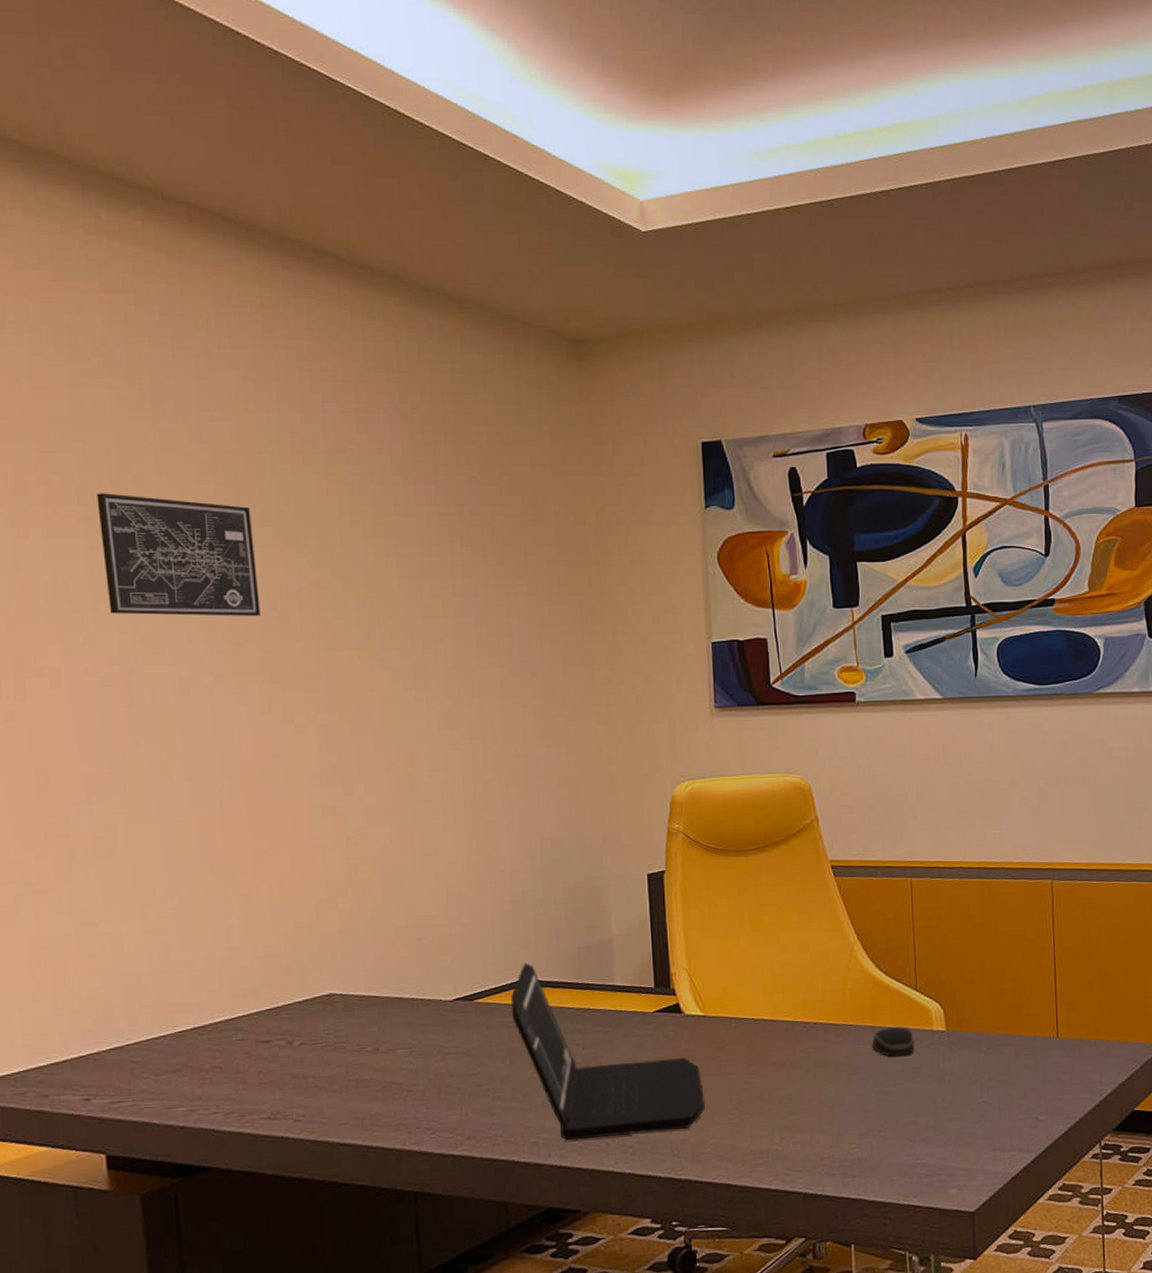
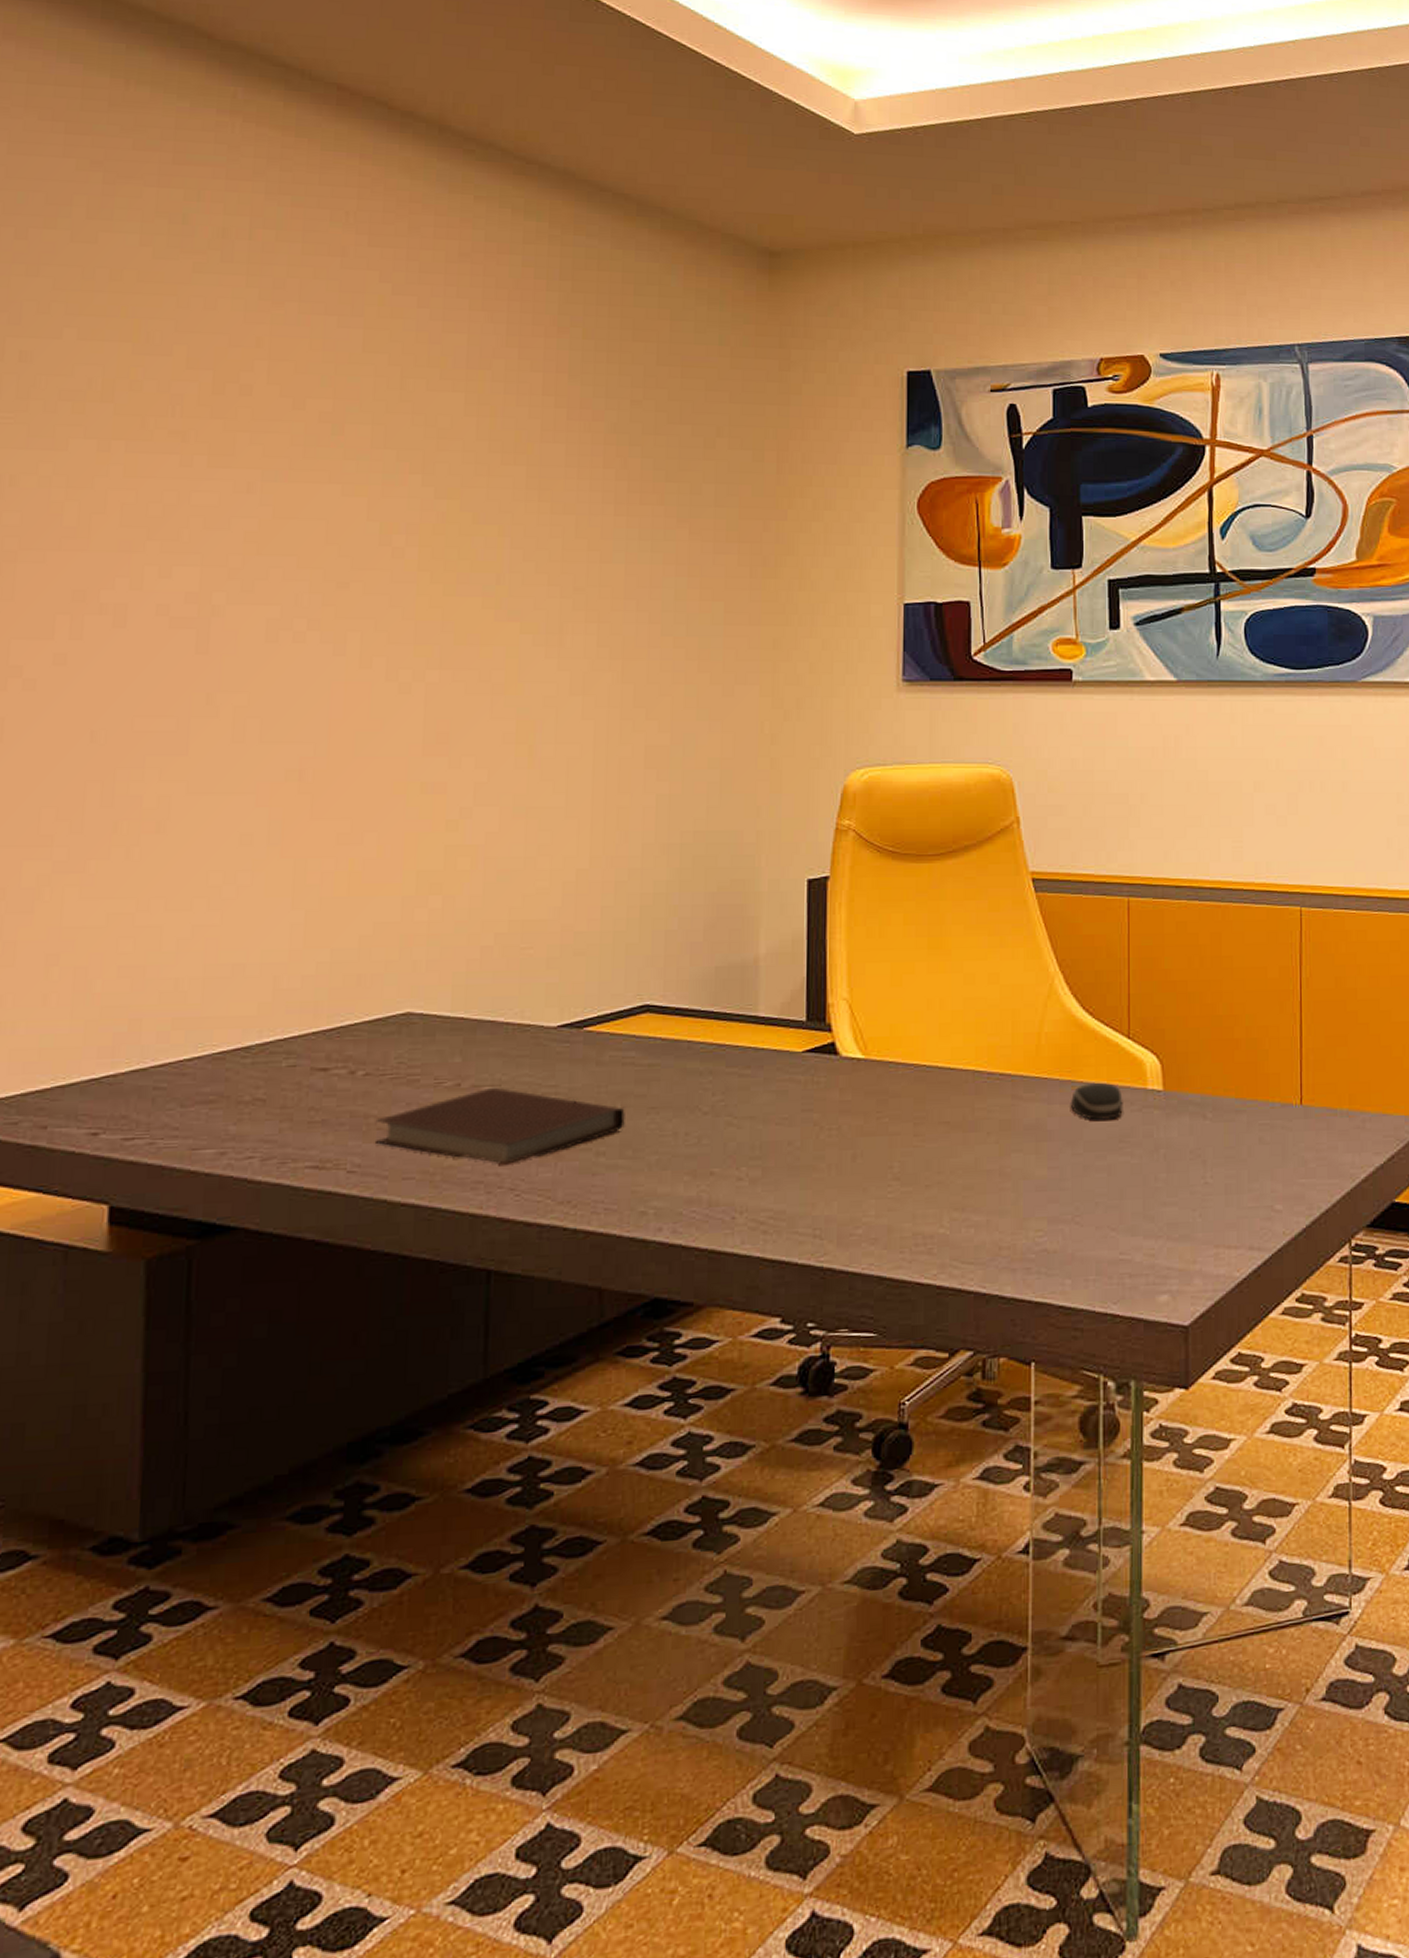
wall art: present [97,493,261,616] -> none [194,403,373,552]
notebook: none [313,1049,514,1110] -> present [375,1087,625,1165]
laptop: present [511,962,706,1141] -> none [628,983,860,1212]

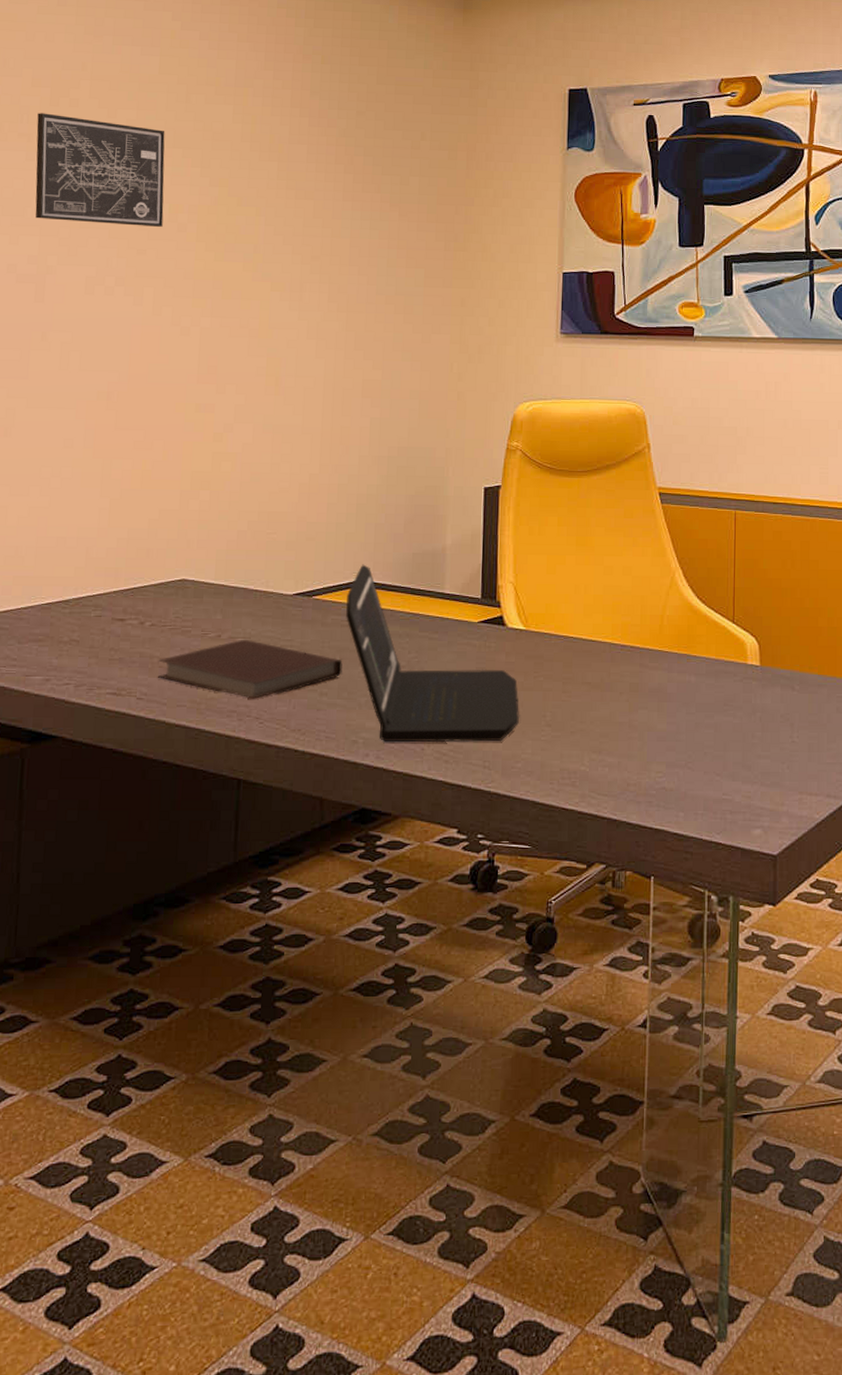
wall art: none [194,403,373,552] -> present [35,113,165,227]
laptop: none [628,983,860,1212] -> present [346,564,520,743]
computer mouse: present [1071,1083,1123,1120] -> none [686,658,728,687]

